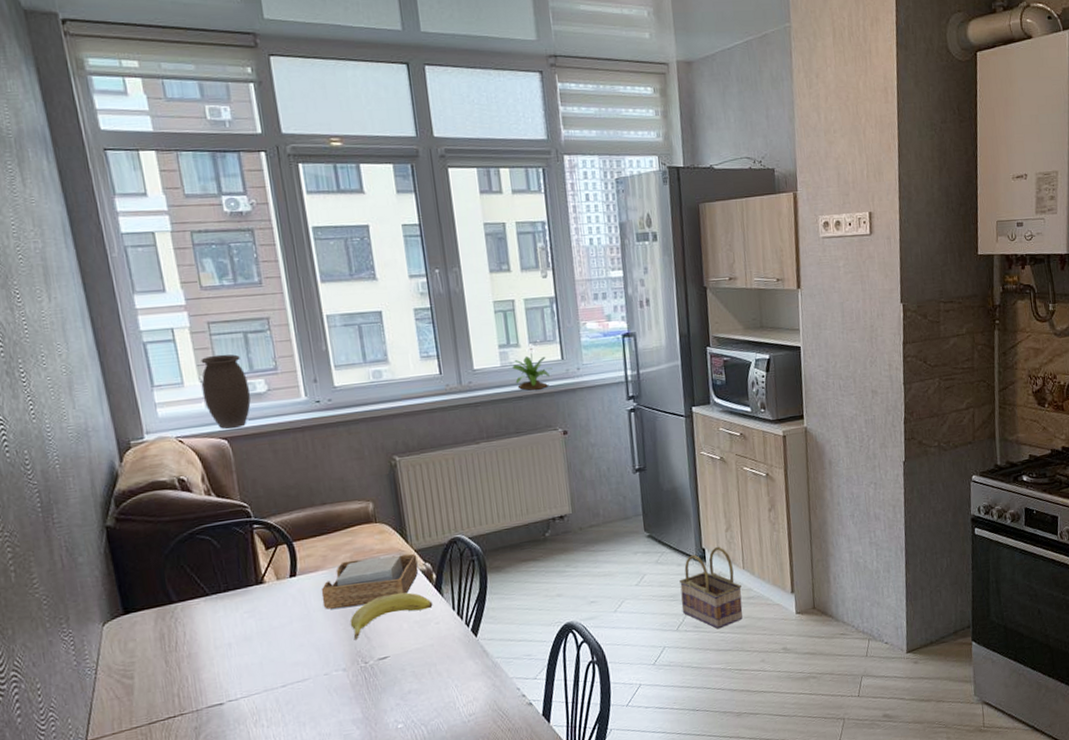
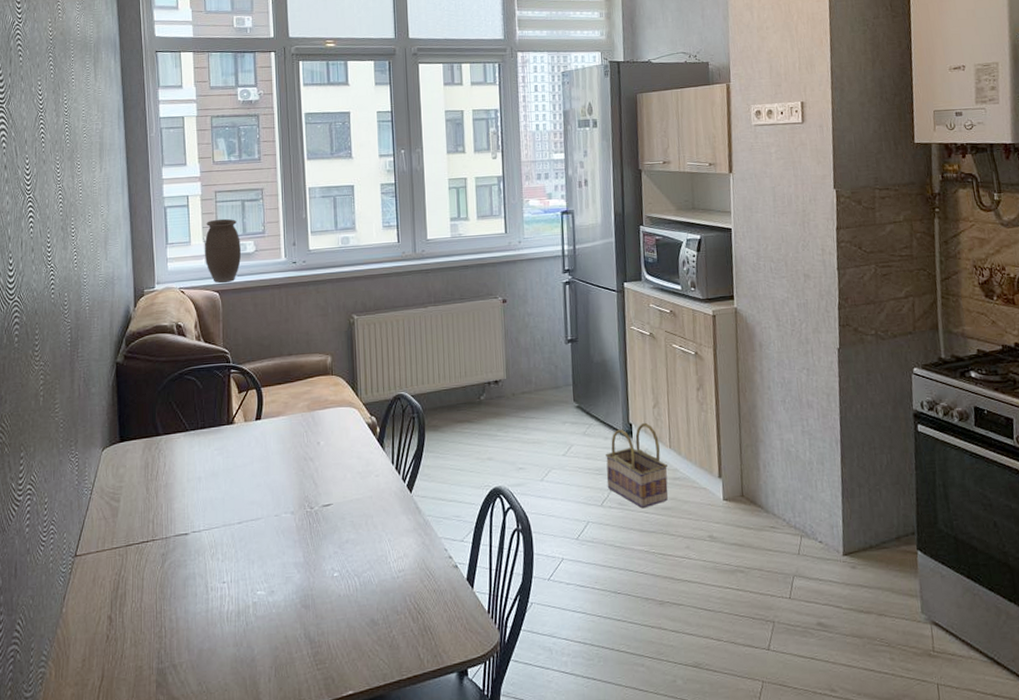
napkin holder: present [321,553,419,610] -> none [280,406,365,453]
fruit: present [350,592,433,640] -> none [301,443,375,485]
potted flower: present [512,340,553,391] -> none [461,214,497,260]

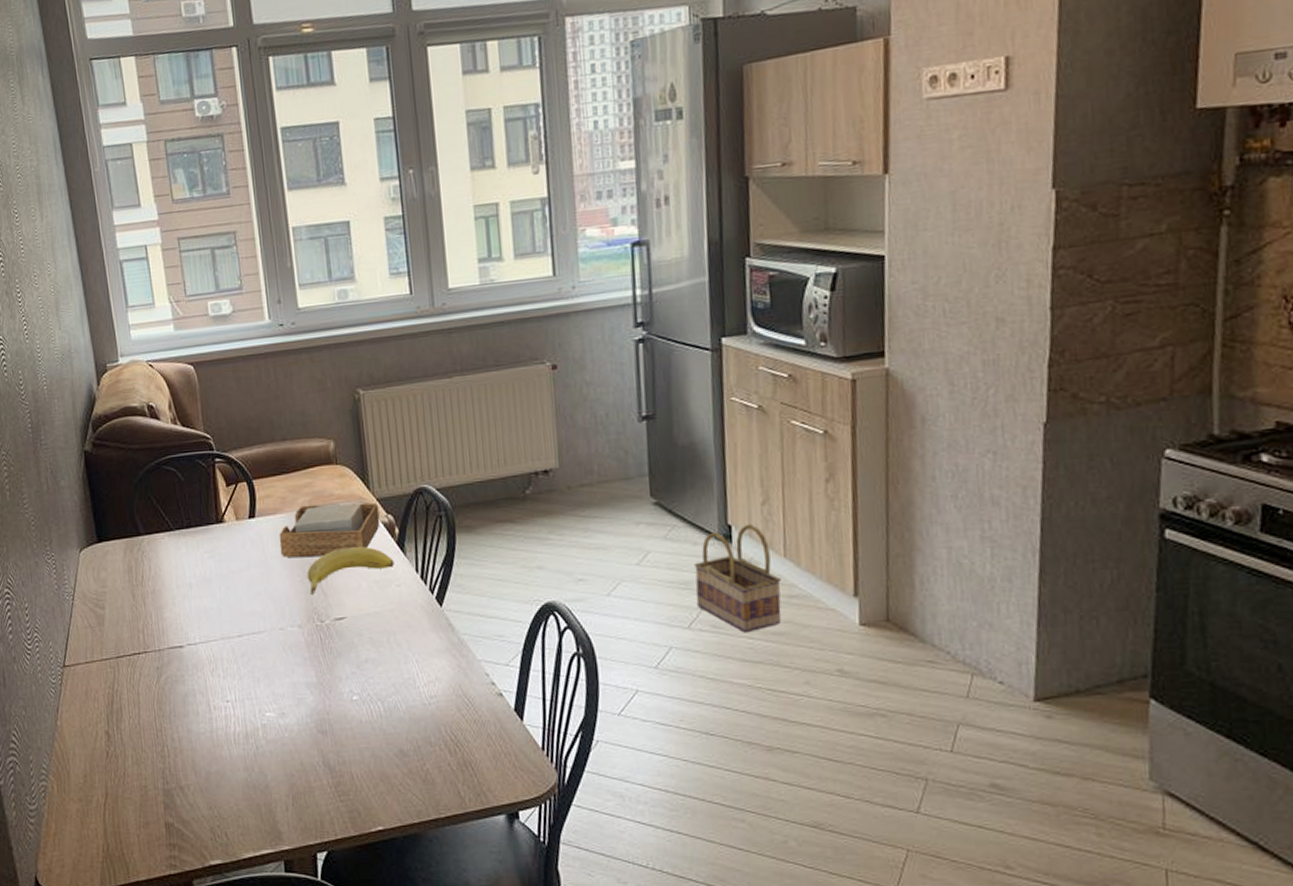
decorative vase: present [204,218,242,284] -> none [170,272,217,354]
napkin holder: none [280,406,365,453] -> present [279,502,380,558]
fruit: none [301,443,375,485] -> present [307,546,395,595]

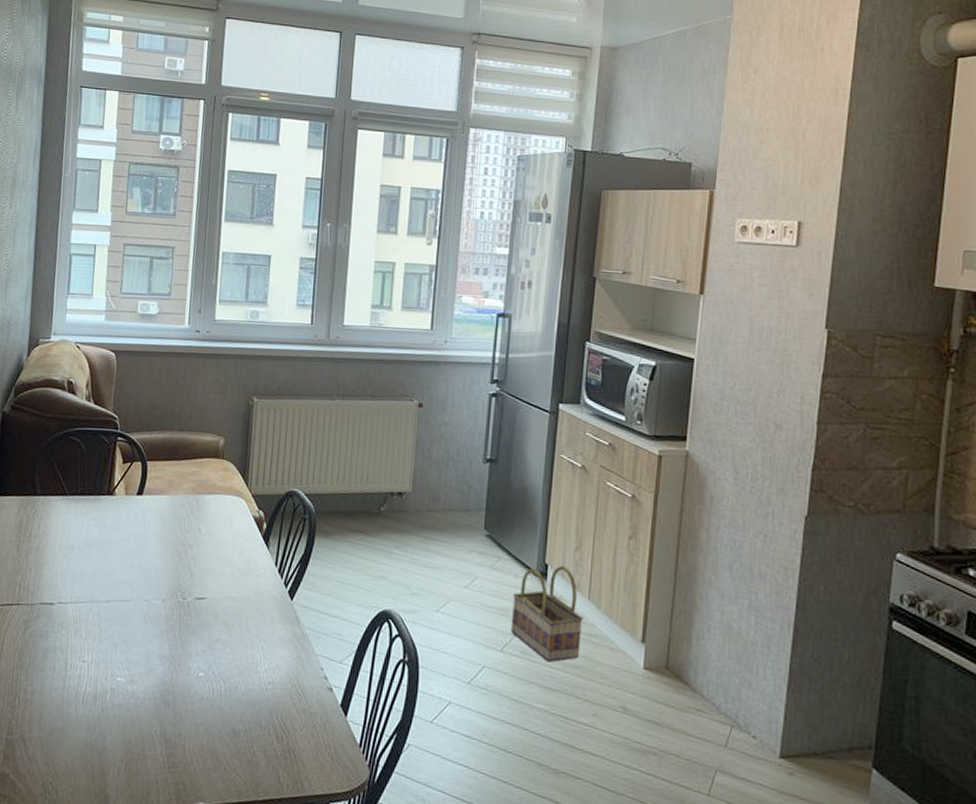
napkin holder: present [279,502,380,558] -> none [159,490,253,540]
fruit: present [307,546,395,595] -> none [178,534,258,573]

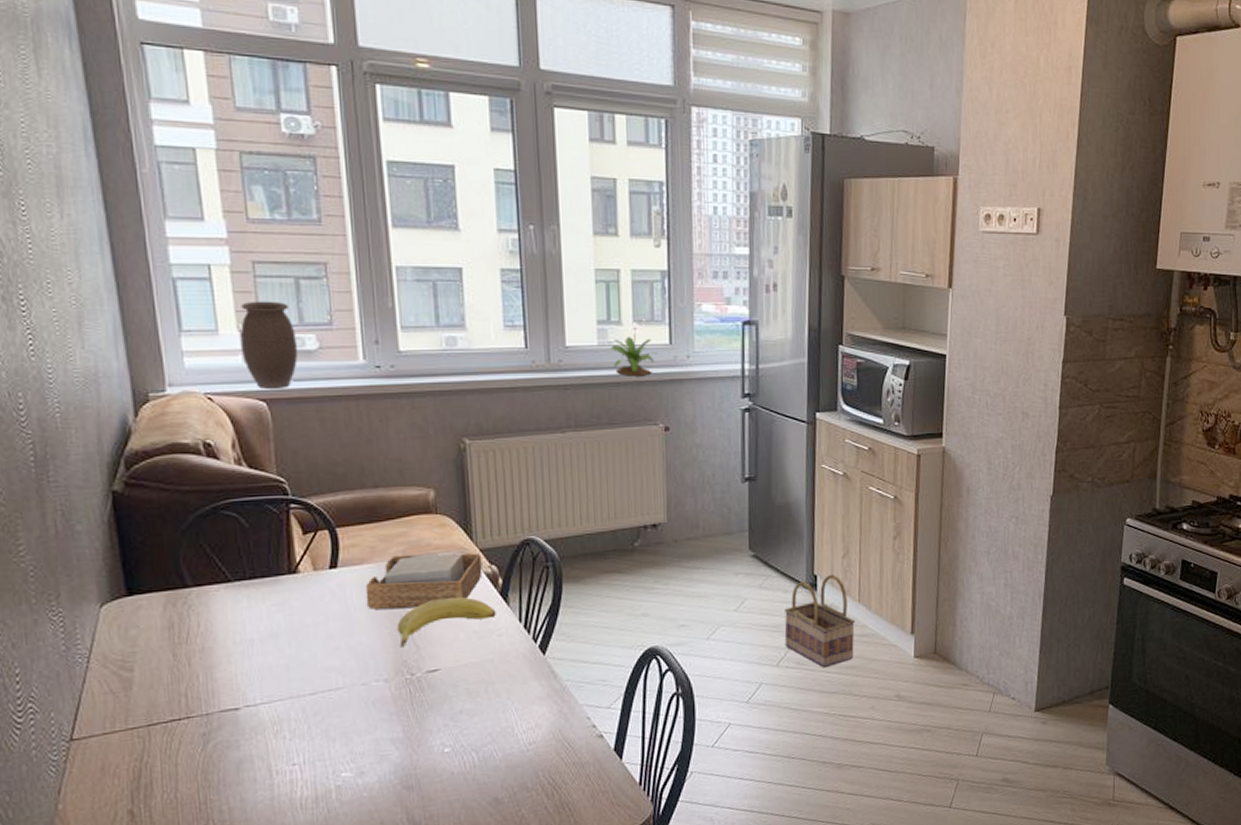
decorative vase: none [105,273,144,344] -> present [239,301,299,390]
napkin holder: none [159,490,253,540] -> present [365,553,483,609]
fruit: none [178,534,258,573] -> present [397,596,496,648]
potted flower: none [380,306,420,356] -> present [611,319,658,376]

